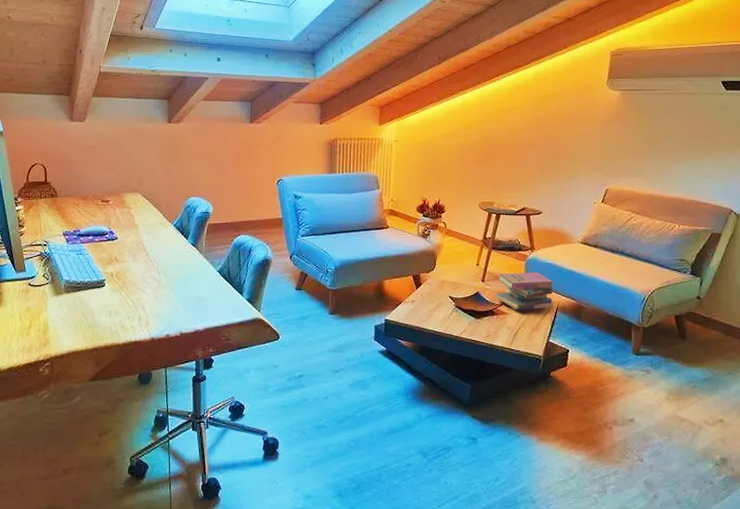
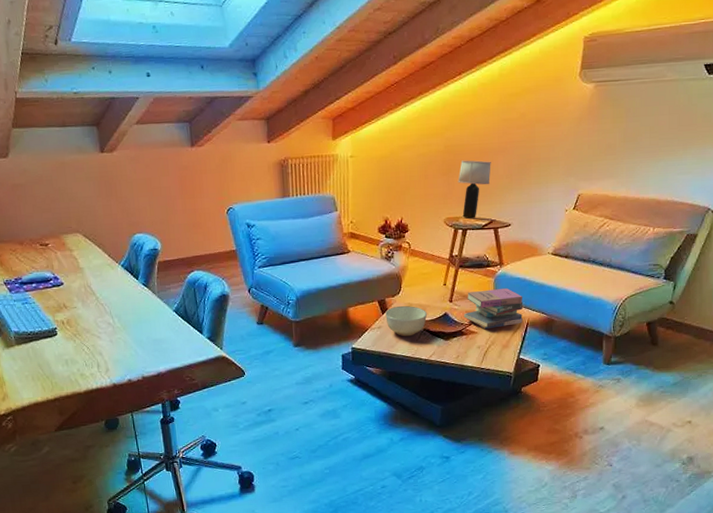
bowl: none [419,283,460,313] -> present [385,306,428,337]
table lamp: none [493,151,525,204] -> present [458,160,491,219]

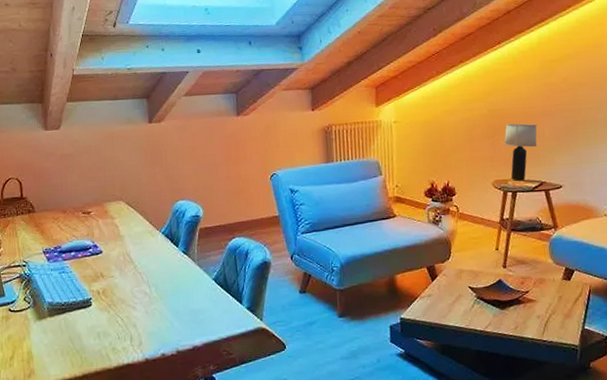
bowl: present [385,306,428,337] -> none [435,272,481,306]
books: present [463,288,523,330] -> none [519,253,584,298]

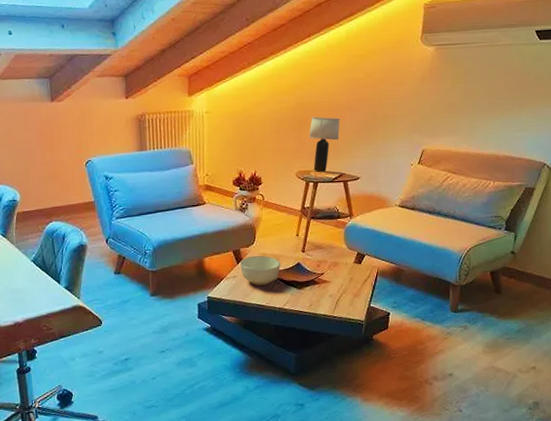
bowl: none [435,272,481,306] -> present [240,256,281,286]

